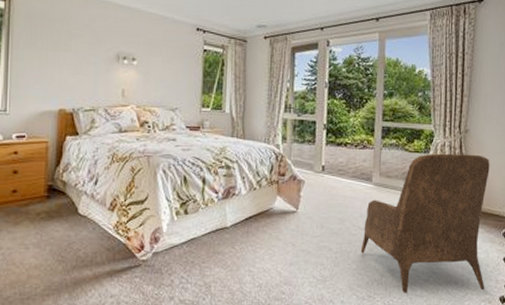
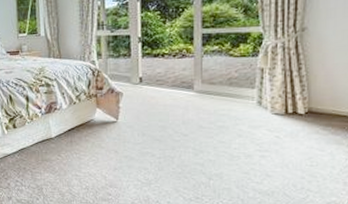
armchair: present [360,153,490,293] -> none [185,53,334,195]

